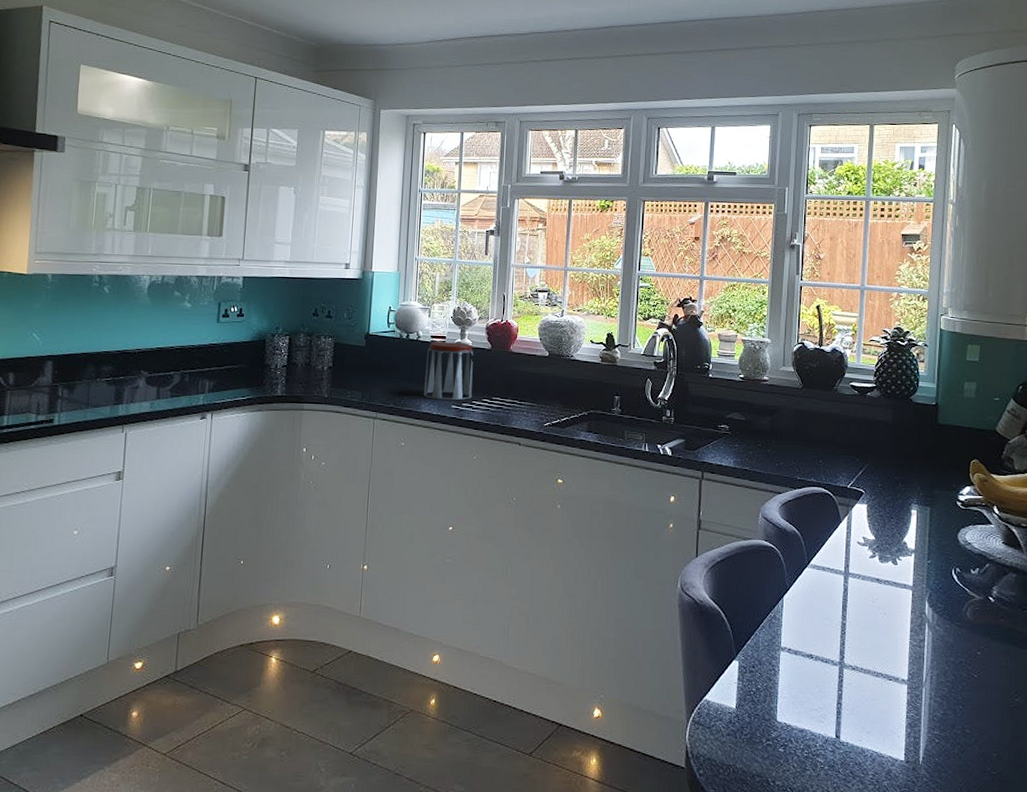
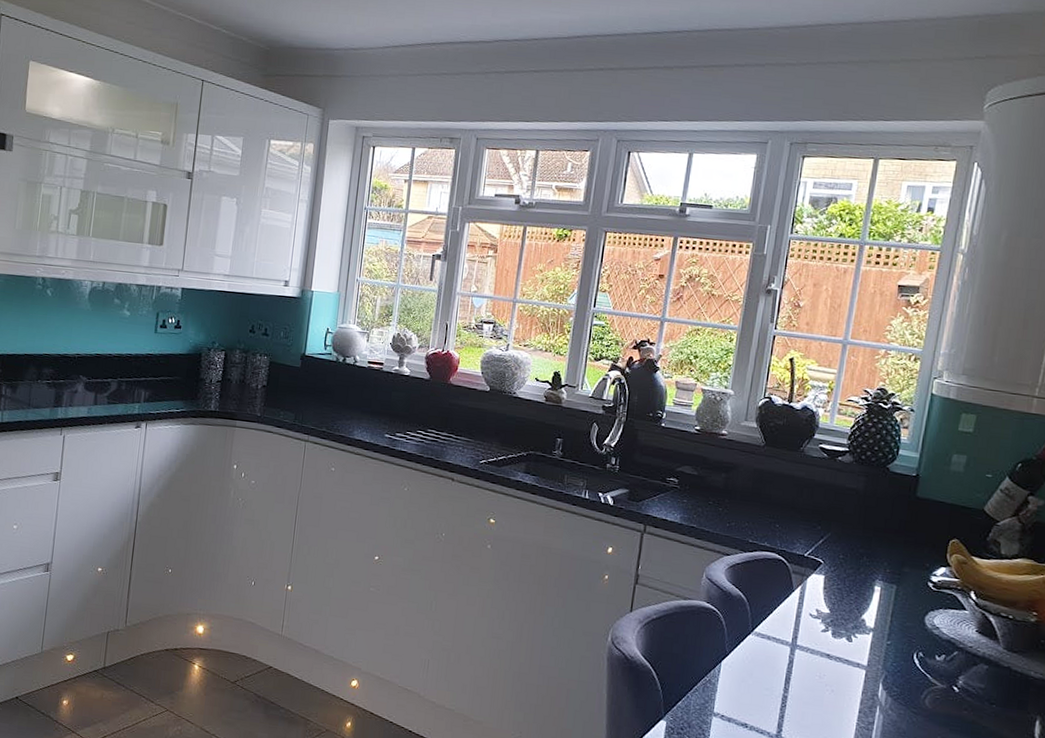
jar: present [423,342,474,401] -> none [356,368,411,430]

